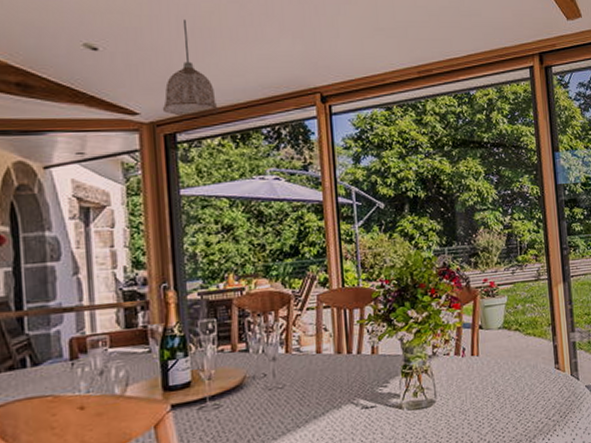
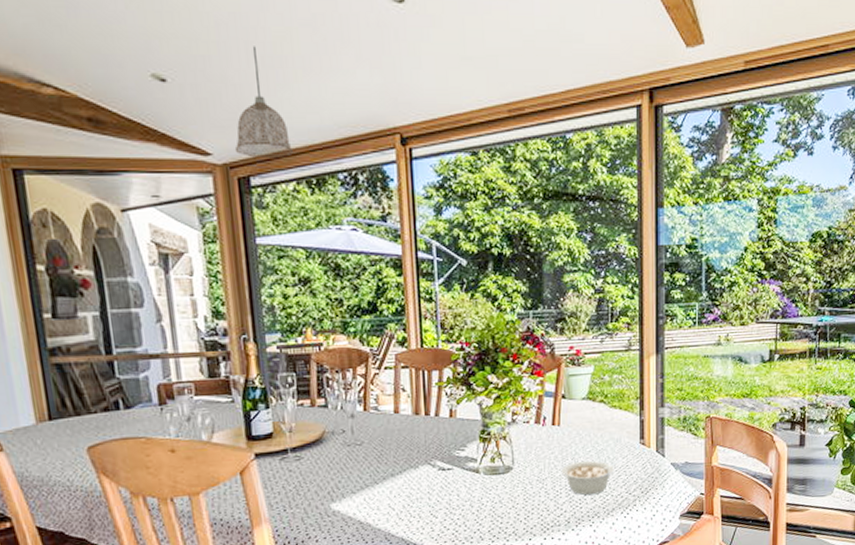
legume: none [483,385,540,424] -> present [562,459,622,495]

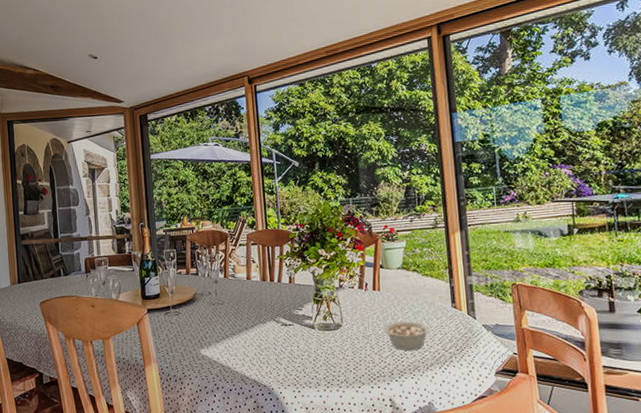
pendant lamp: present [234,46,293,159] -> none [138,30,175,102]

